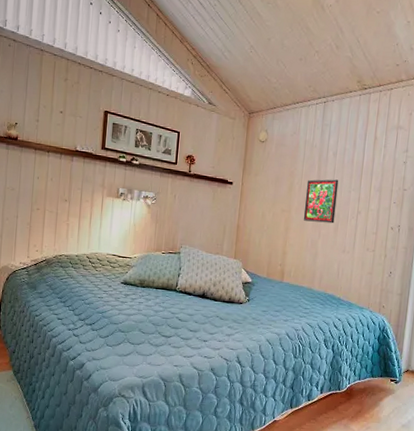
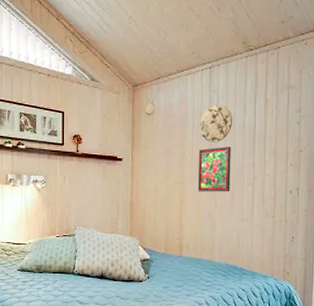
decorative plate: none [309,138,342,175] -> present [199,104,232,143]

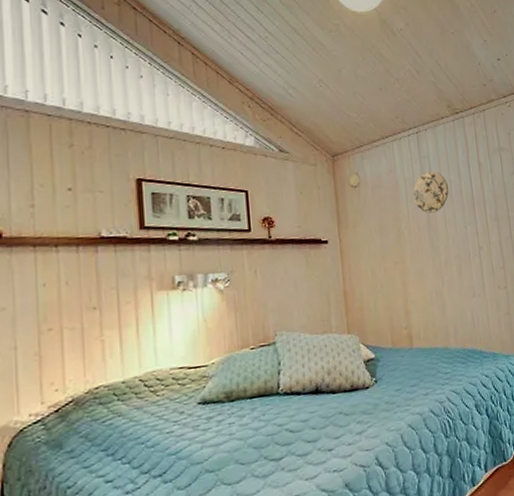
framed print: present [197,146,231,192] -> none [416,215,457,270]

